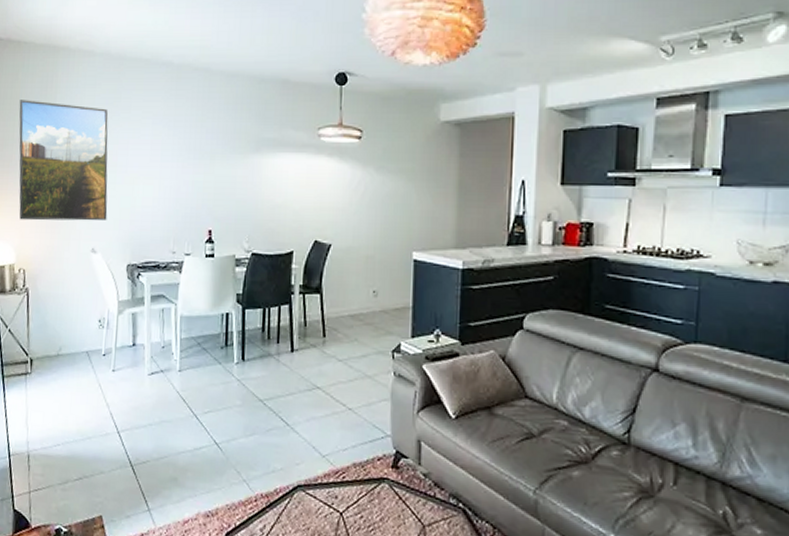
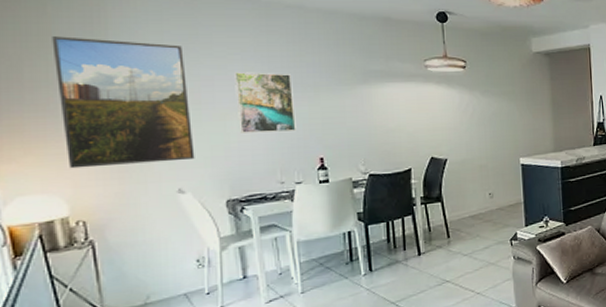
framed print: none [144,136,193,199] -> present [234,72,296,133]

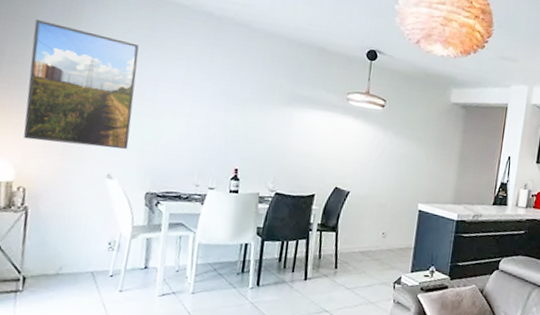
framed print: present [234,72,296,133] -> none [171,76,226,139]

